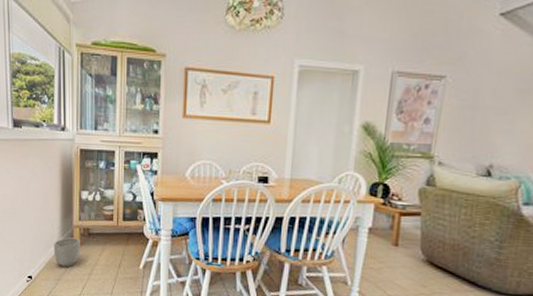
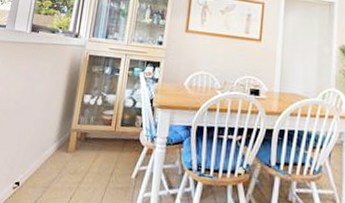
planter: present [53,237,80,268] -> none [46,141,76,174]

